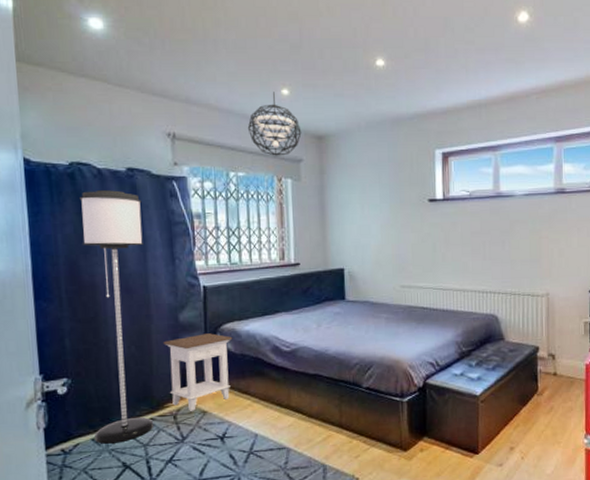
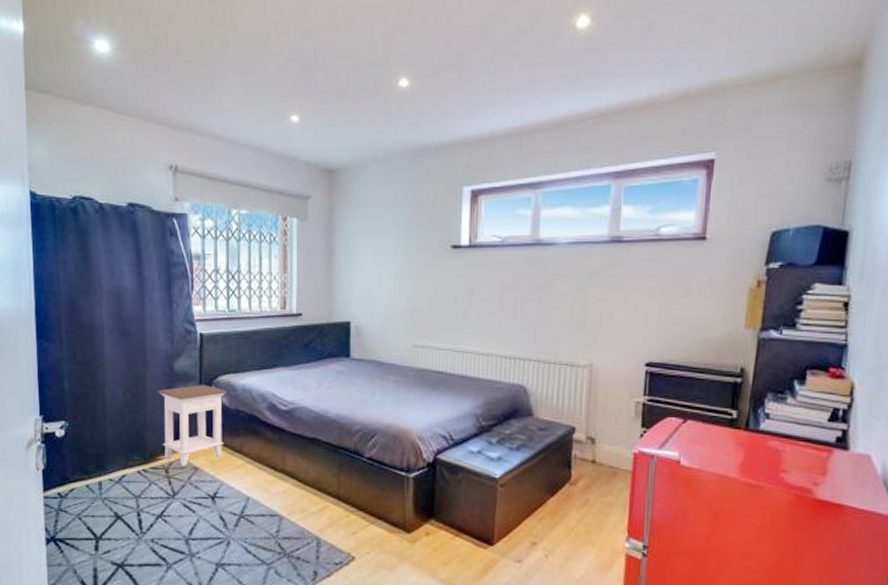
floor lamp: present [79,190,154,444] -> none [81,227,146,492]
pendant light: present [247,92,302,156] -> none [252,119,311,192]

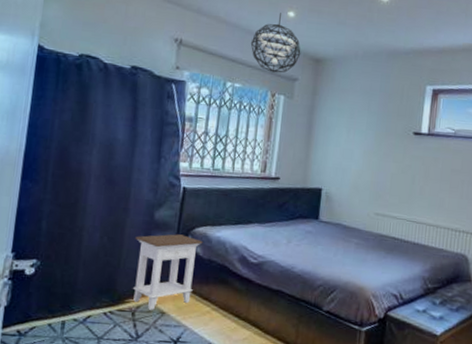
pendant light: none [252,119,311,192] -> present [250,13,301,73]

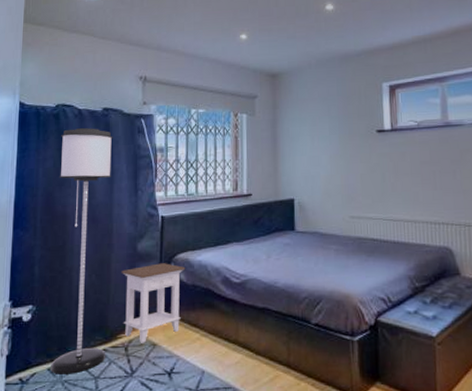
floor lamp: none [51,82,140,332] -> present [51,128,113,374]
pendant light: present [250,13,301,73] -> none [209,37,257,94]

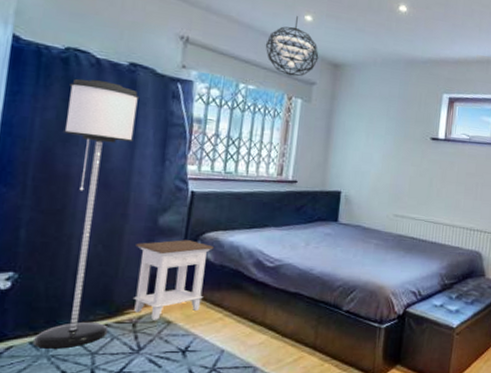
pendant light: none [209,37,257,94] -> present [265,16,319,77]

